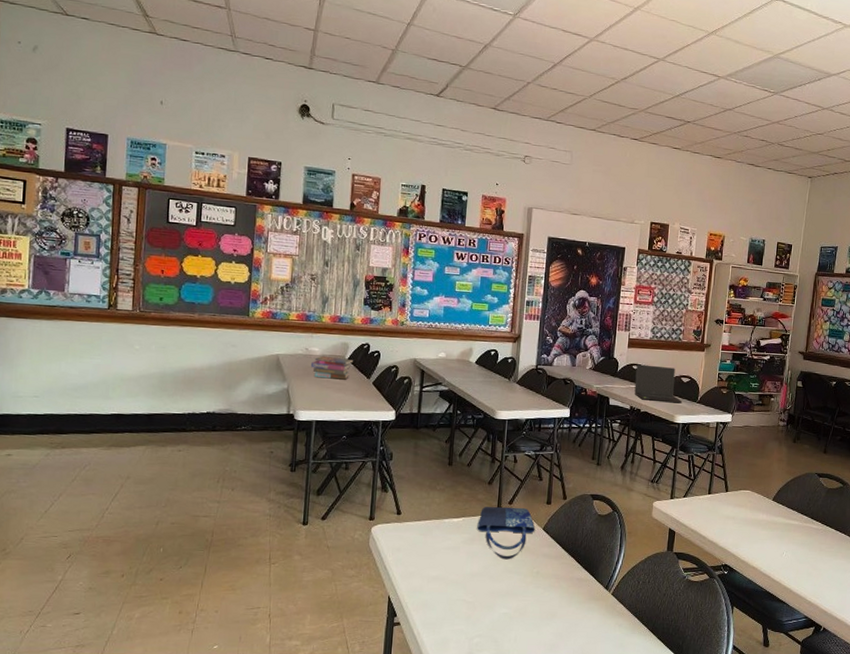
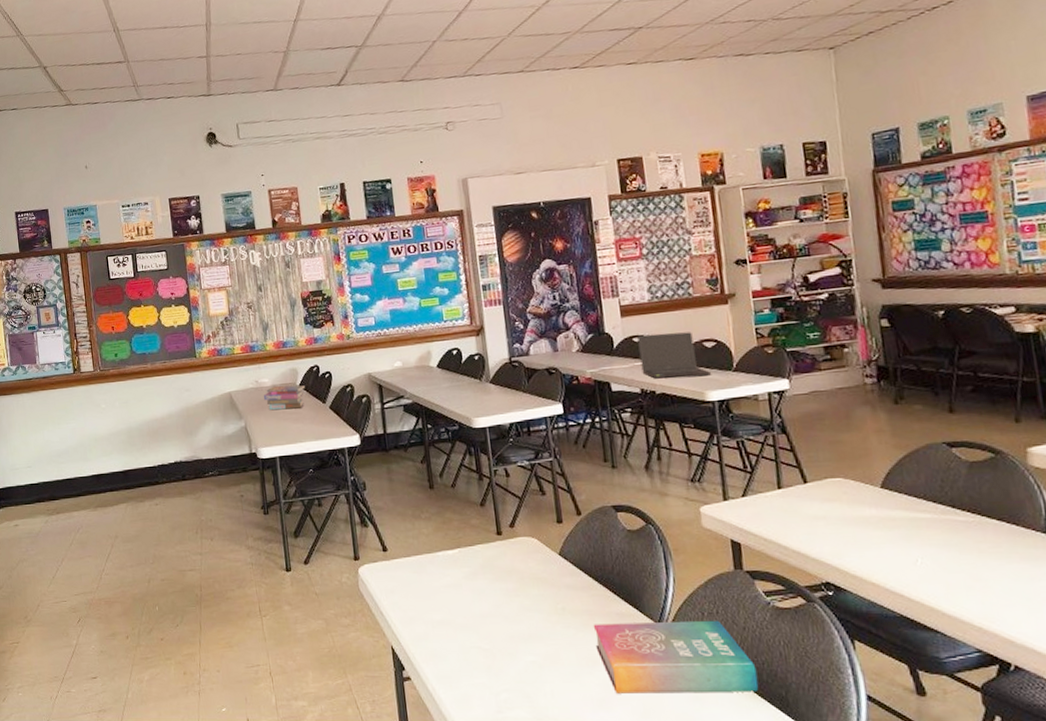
shopping bag: present [477,506,535,560] -> none [477,530,550,595]
book: none [556,586,667,642] -> present [593,620,759,694]

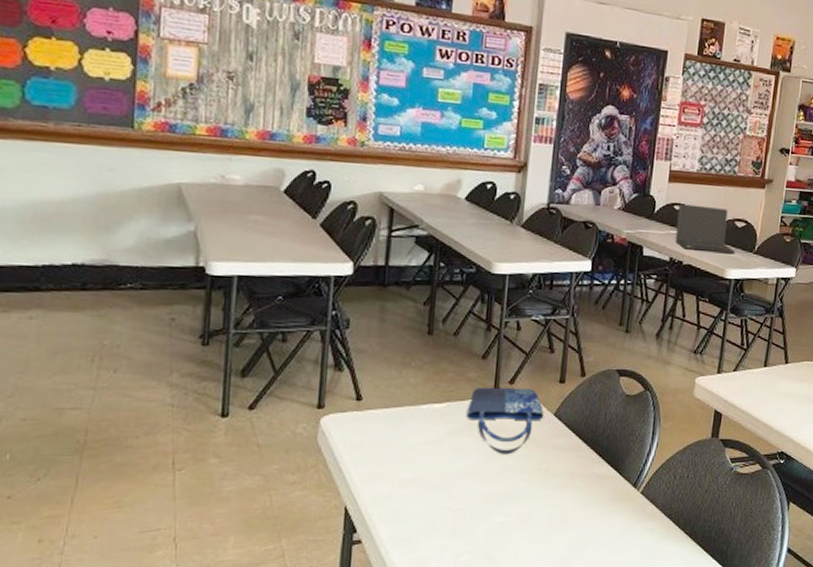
books: present [263,385,305,411] -> none [228,186,291,220]
shopping bag: none [477,530,550,595] -> present [466,386,544,455]
book: present [593,620,759,694] -> none [570,483,708,552]

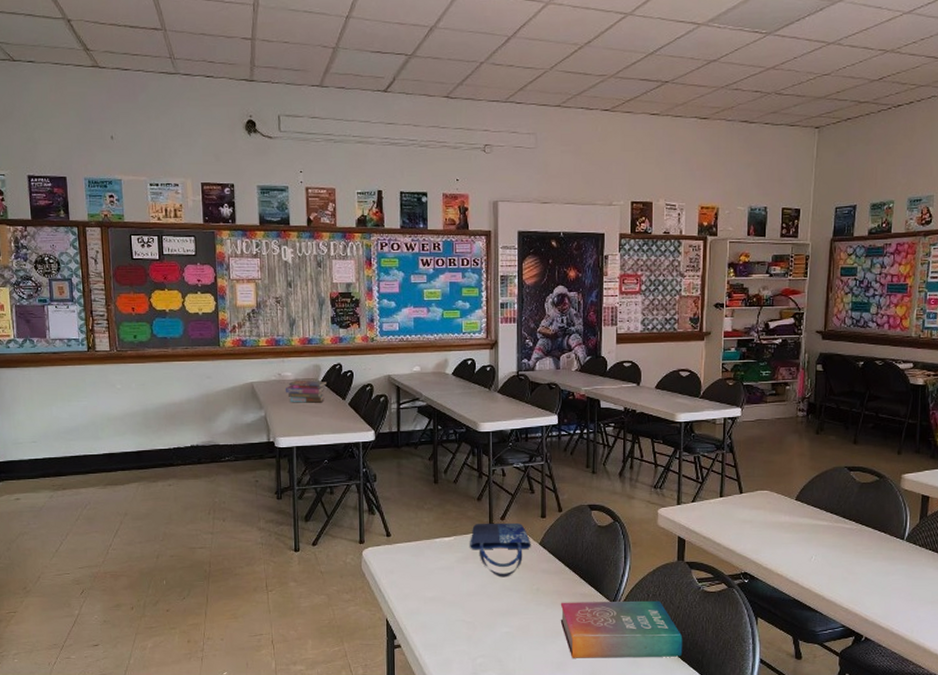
books: none [228,186,291,220] -> present [285,380,327,403]
book: none [570,483,708,552] -> present [560,600,683,658]
laptop: present [675,203,736,254] -> none [627,361,683,401]

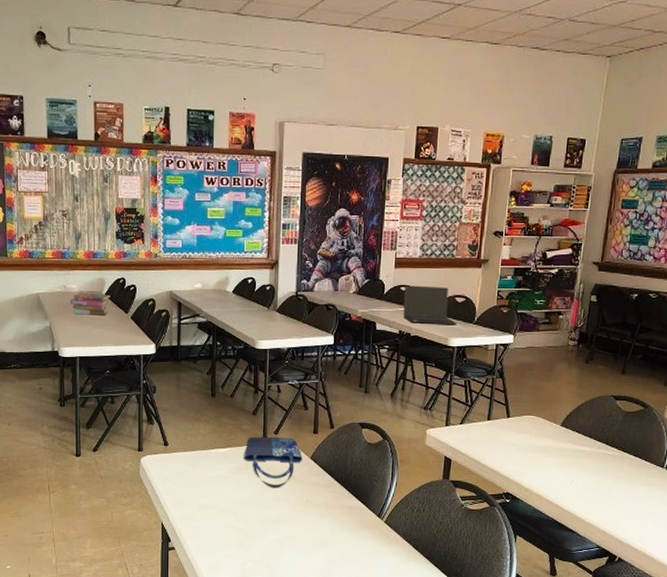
book: present [560,600,683,658] -> none [327,513,444,569]
laptop: none [627,361,683,401] -> present [403,285,457,326]

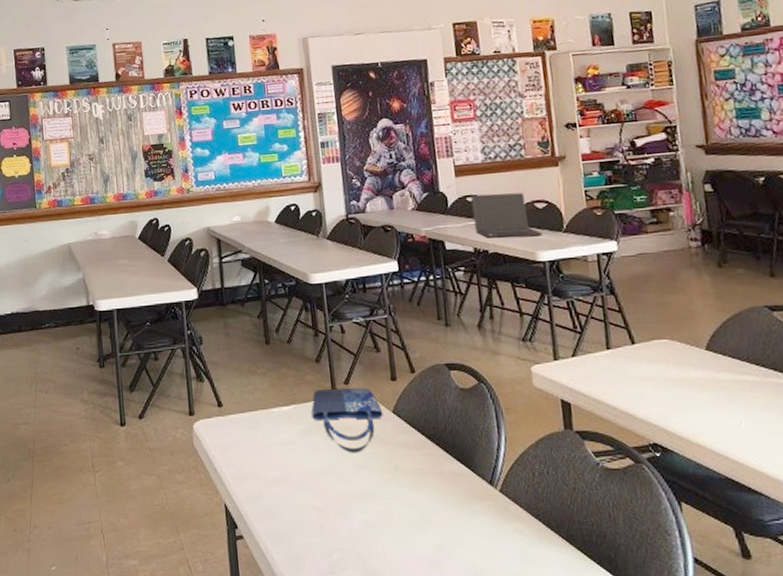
books: present [69,292,110,315] -> none [102,237,144,263]

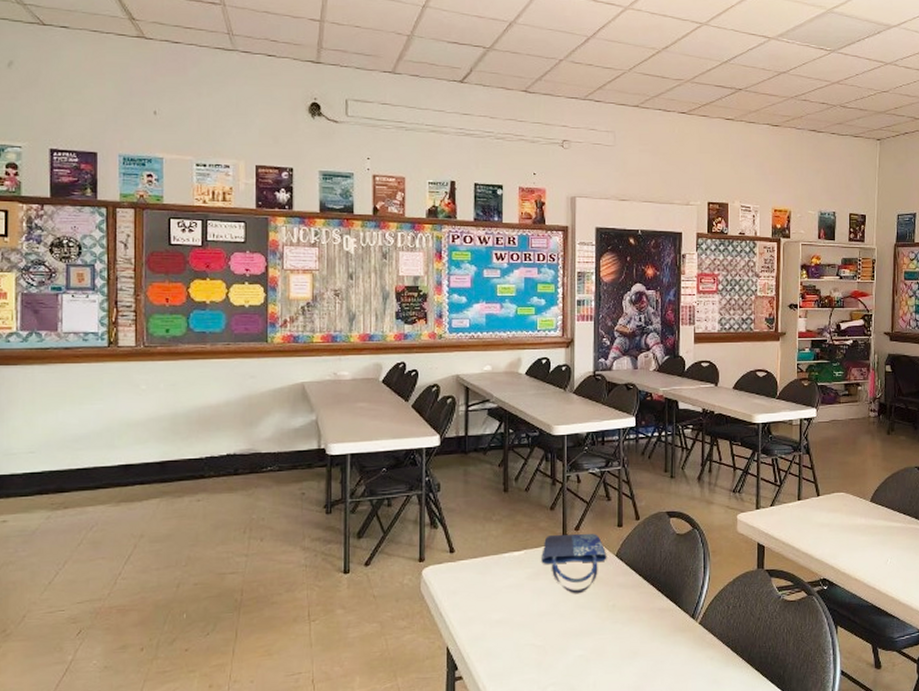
laptop: present [471,192,543,238] -> none [705,361,760,401]

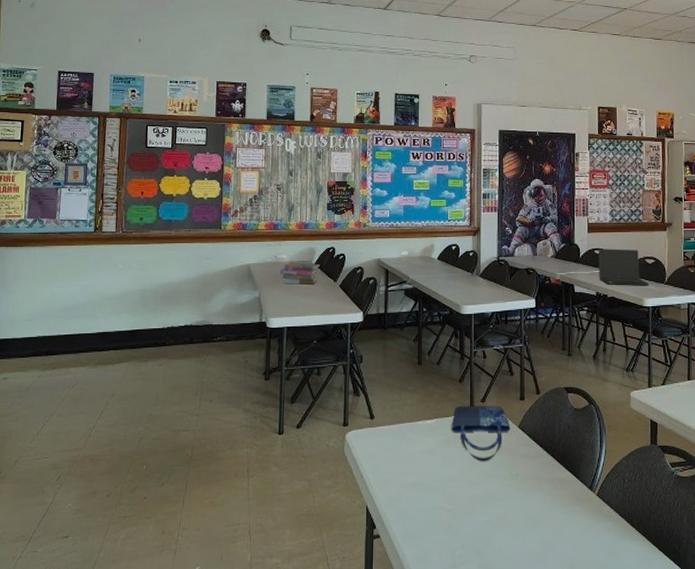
books: none [340,379,388,405] -> present [280,262,320,285]
laptop: none [705,361,760,401] -> present [598,249,650,286]

